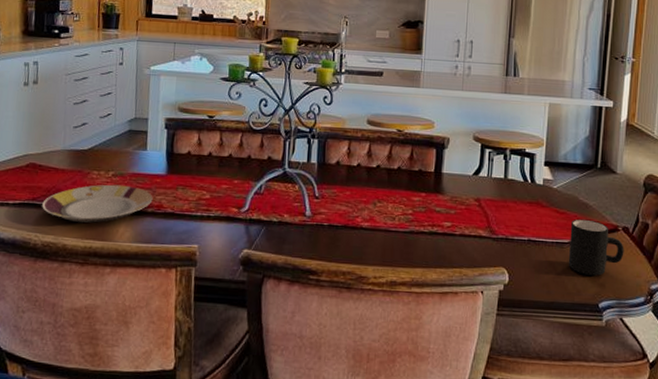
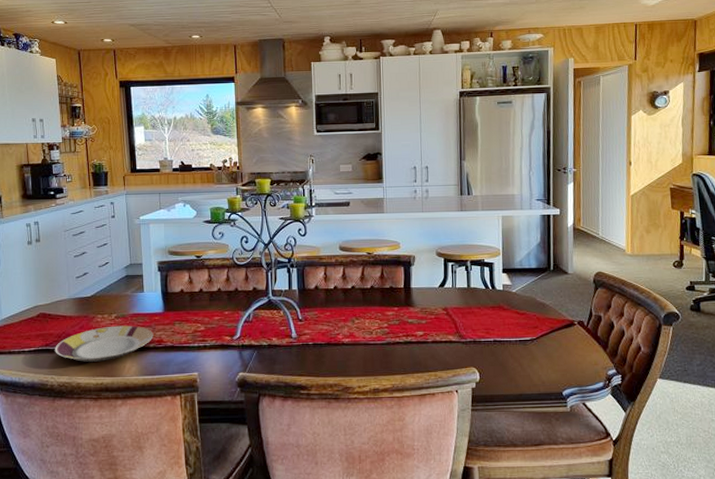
mug: present [568,219,624,276] -> none [531,317,582,367]

